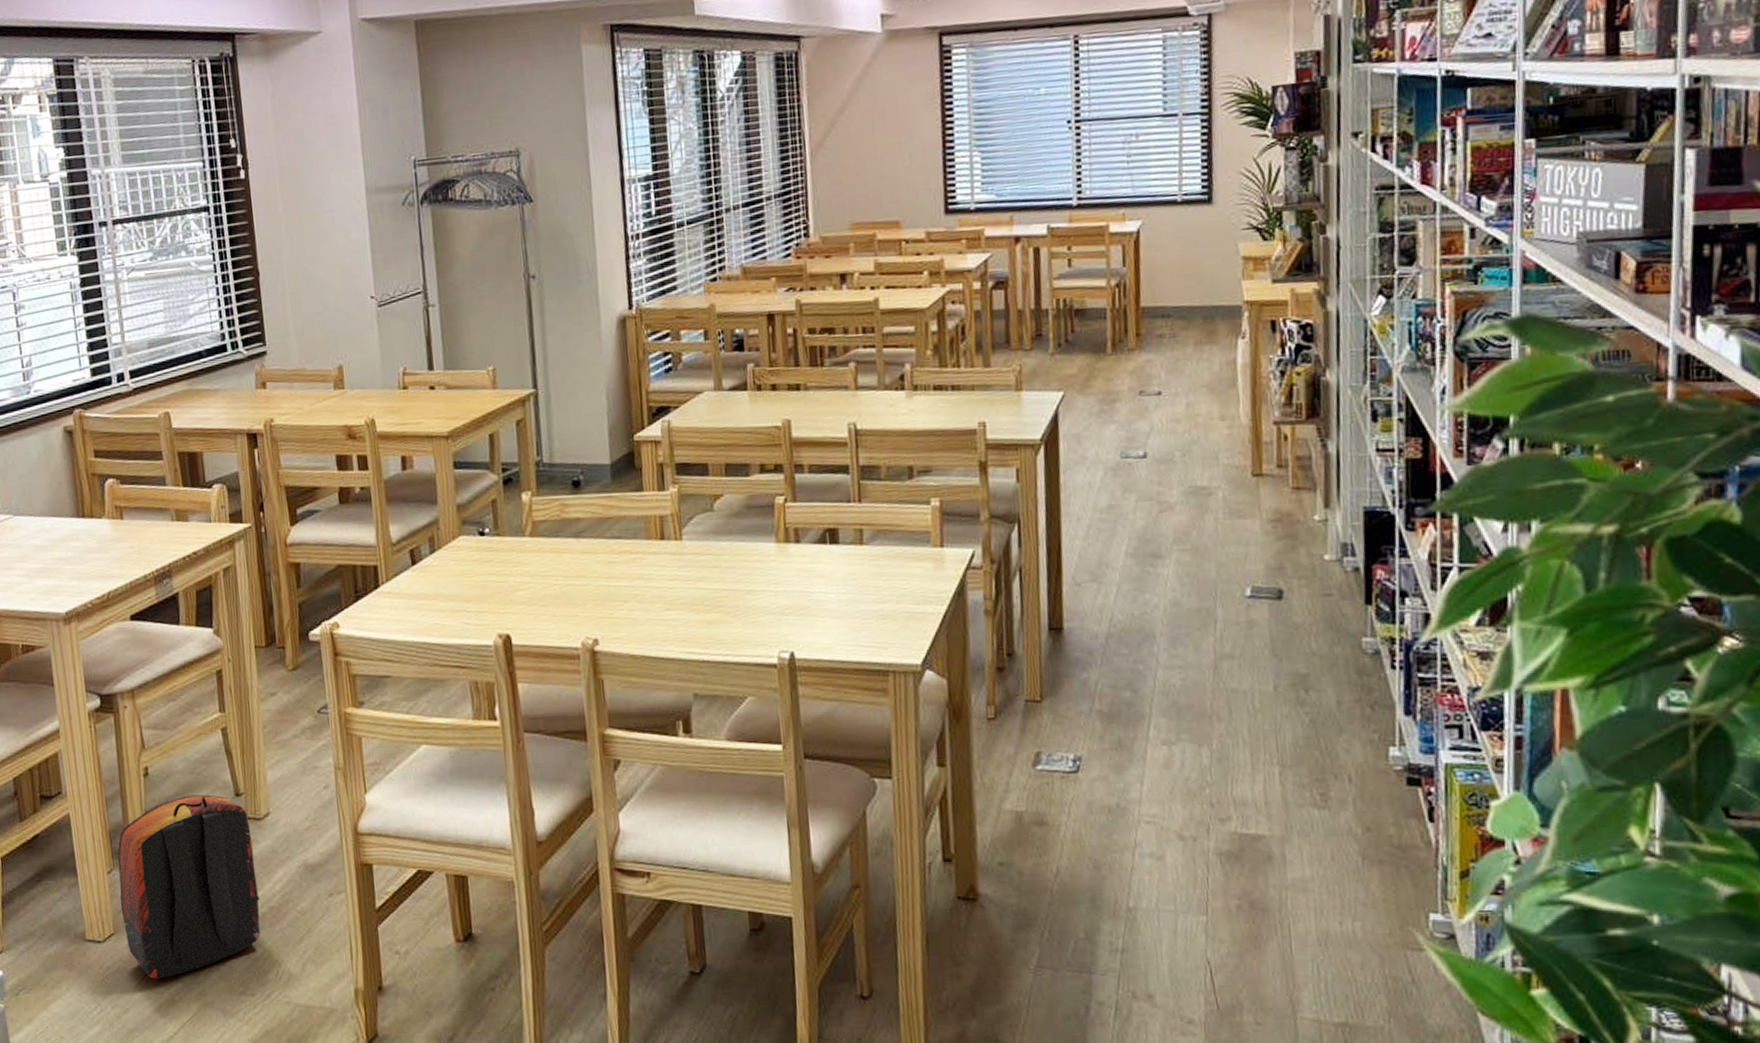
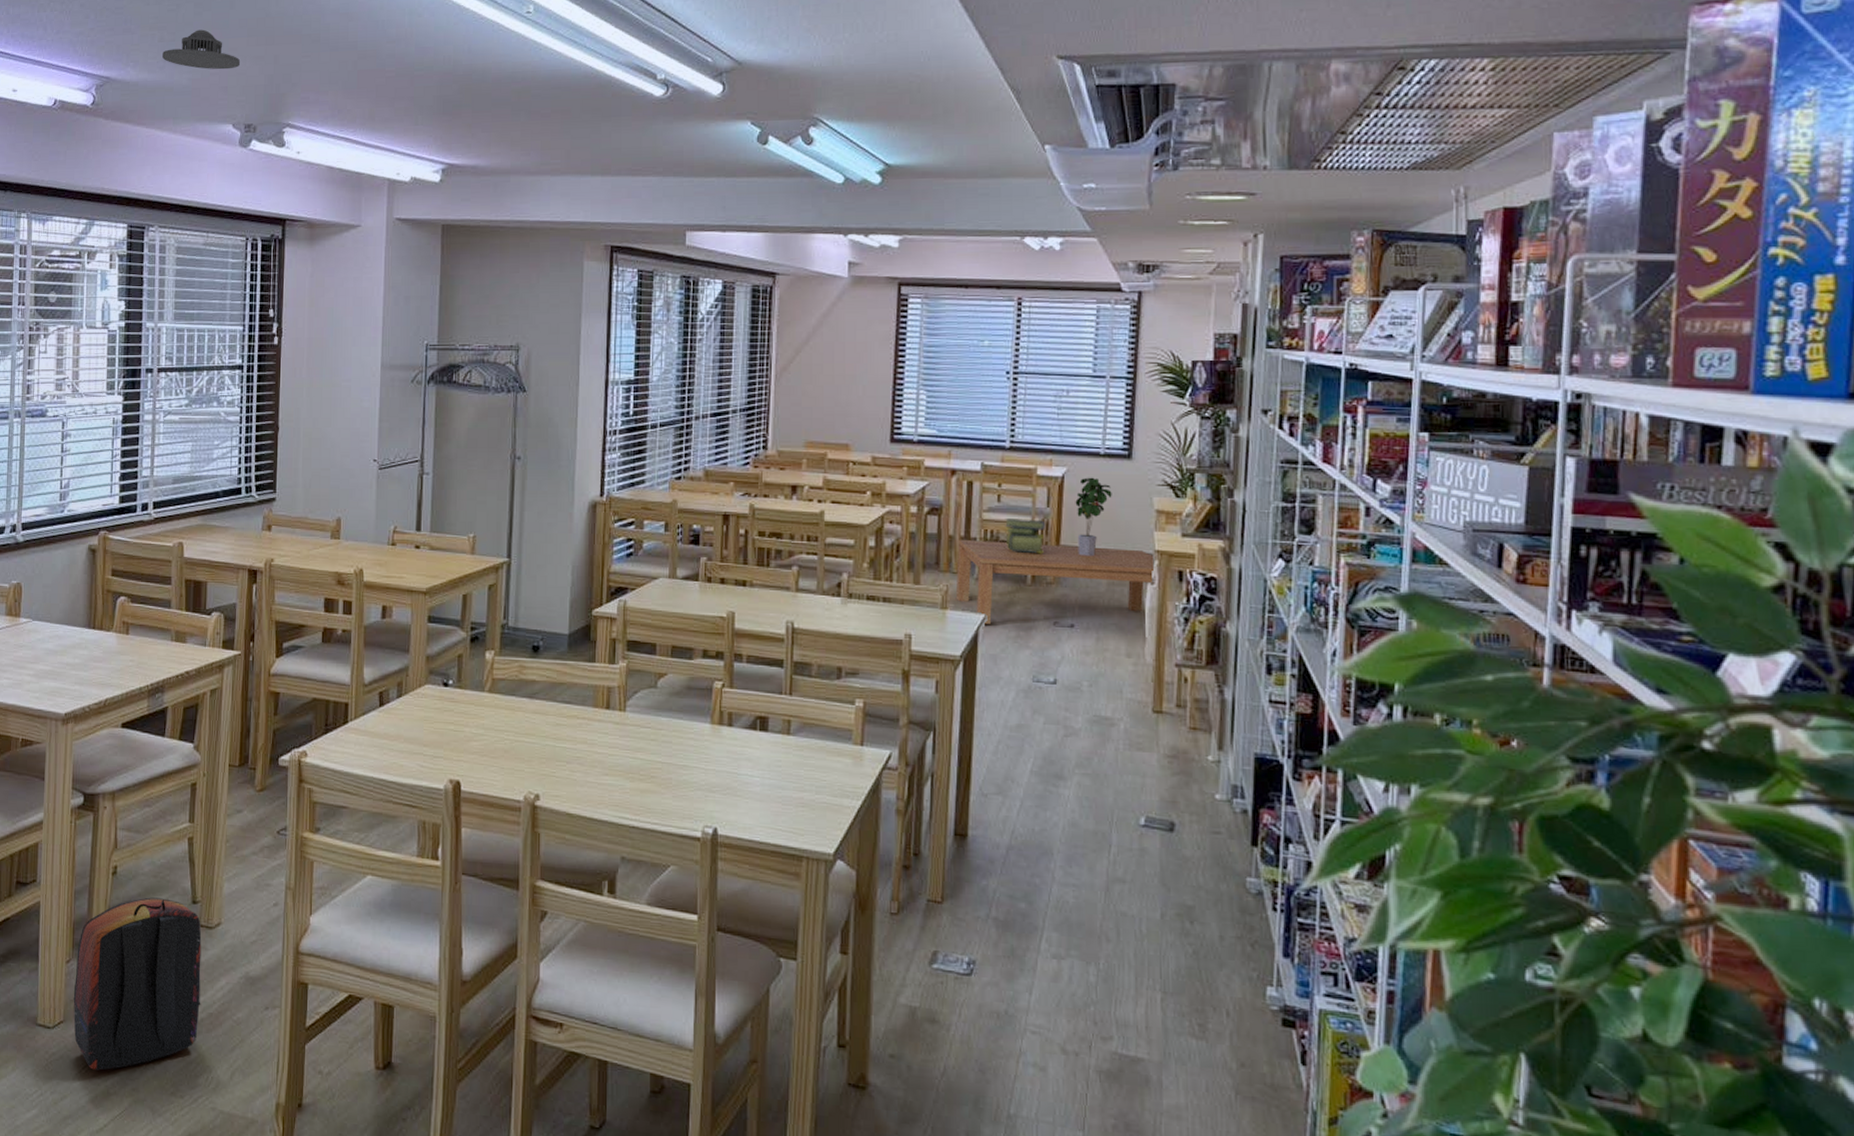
coffee table: none [1028,302,1246,402] -> present [955,539,1156,624]
stack of books: none [1078,281,1124,320] -> present [1005,518,1046,553]
potted plant: none [1153,228,1194,317] -> present [1075,477,1112,557]

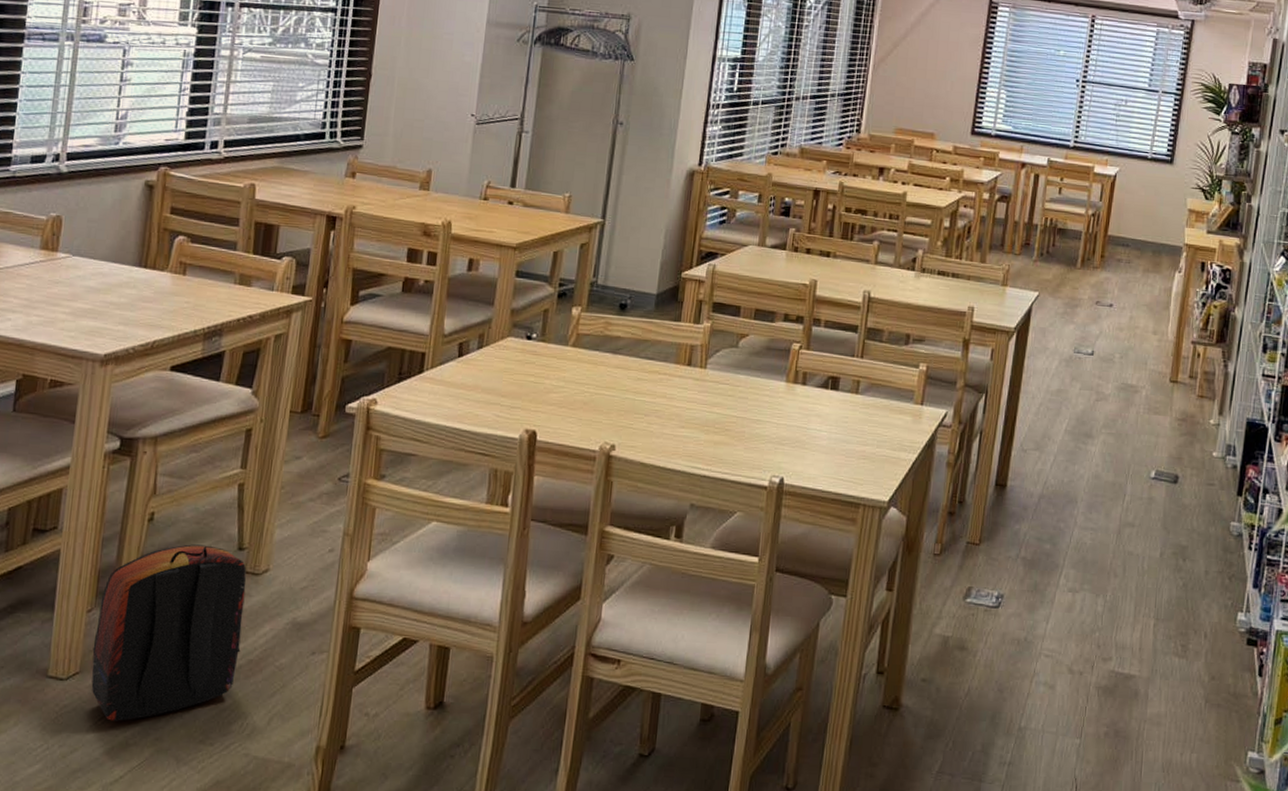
coffee table: present [955,539,1156,624] -> none [1015,224,1185,301]
stack of books: present [1005,518,1046,553] -> none [1063,209,1098,241]
potted plant: present [1075,477,1112,557] -> none [1121,177,1155,246]

